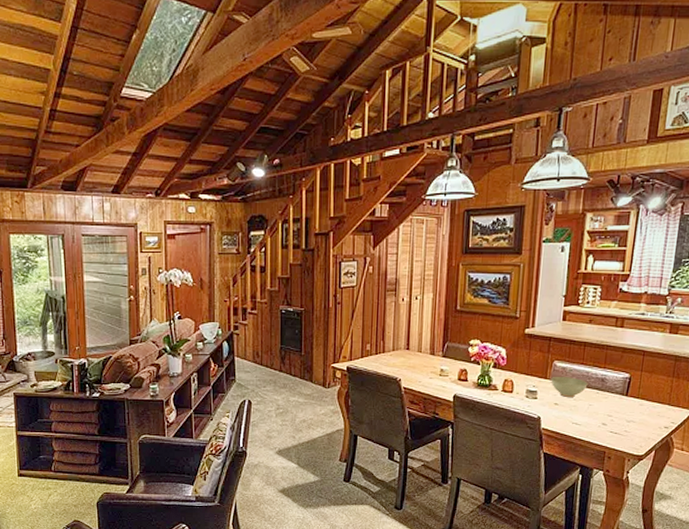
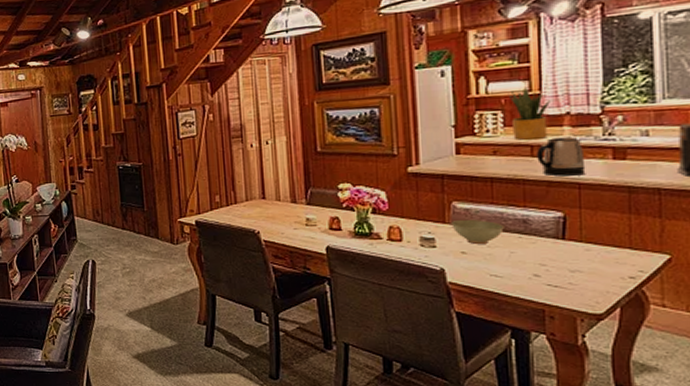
planter: none [605,267,635,312] -> present [508,87,550,140]
kettle: none [619,312,651,345] -> present [537,137,586,176]

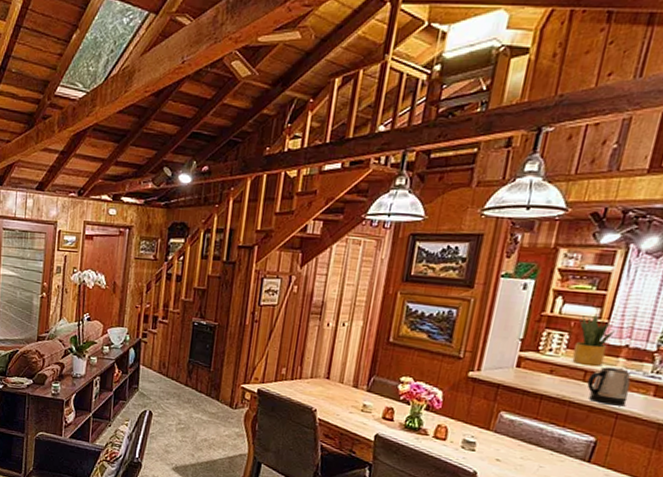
bowl: present [451,219,504,244] -> none [494,429,541,455]

